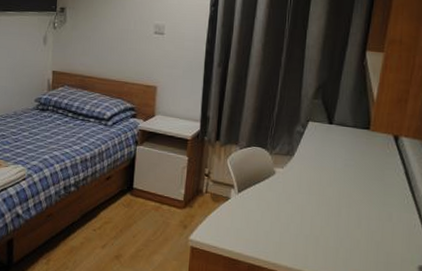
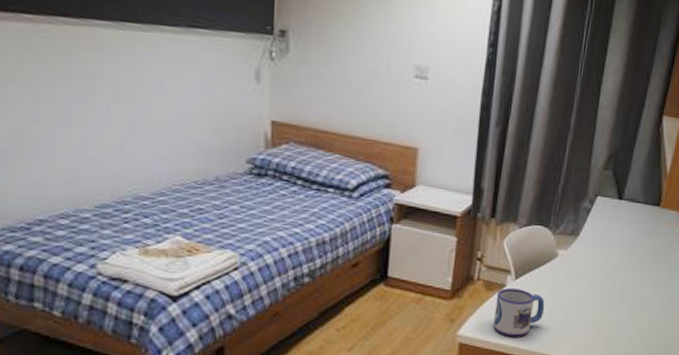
mug: none [220,200,266,244] -> present [493,287,545,337]

